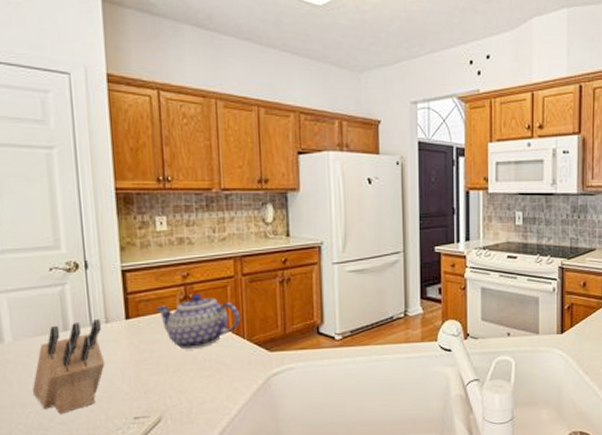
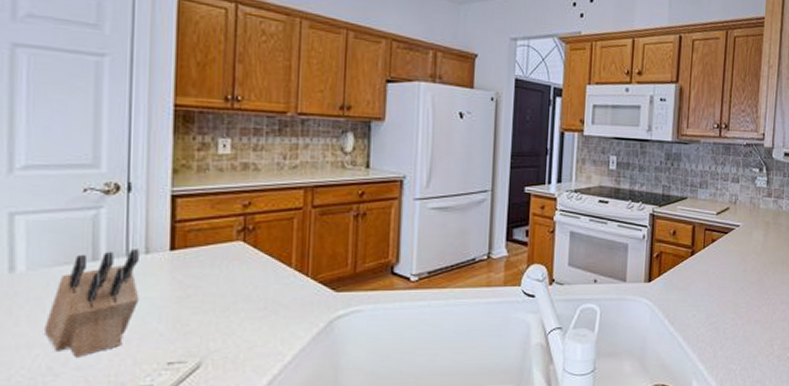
teapot: present [155,294,241,349] -> none [207,225,306,286]

